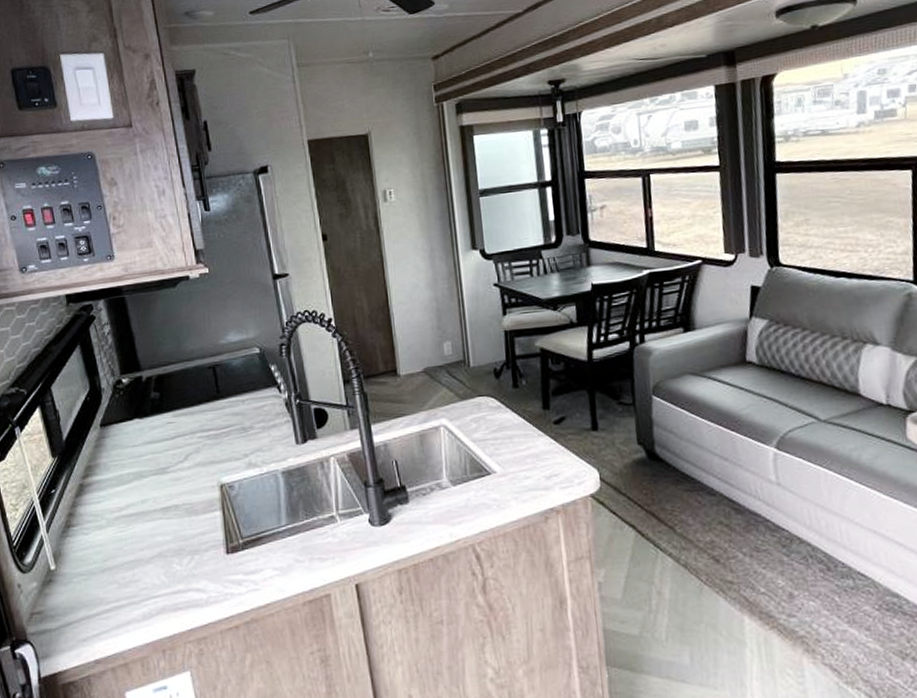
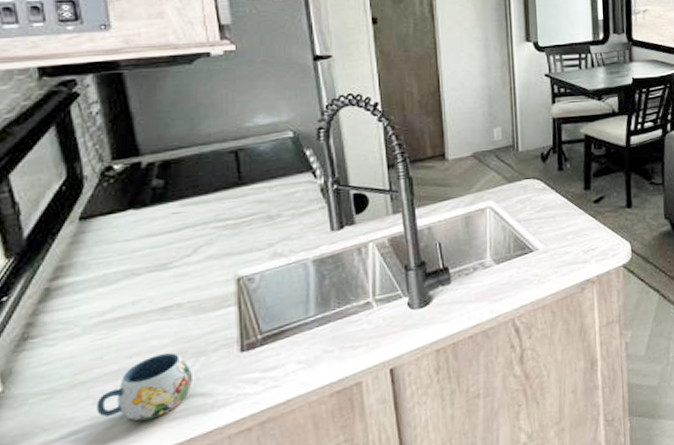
mug: none [120,549,190,608] -> present [96,353,192,422]

